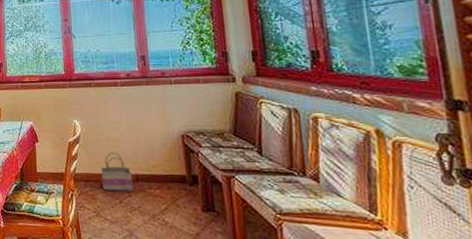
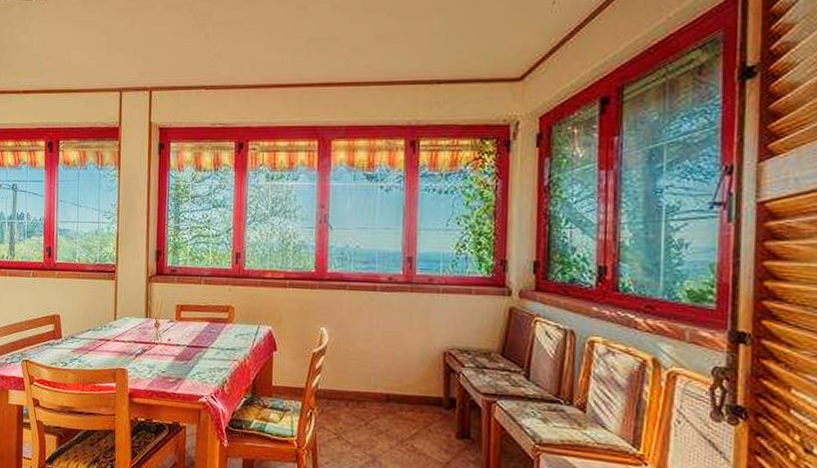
basket: present [100,152,133,192] -> none [346,367,383,414]

